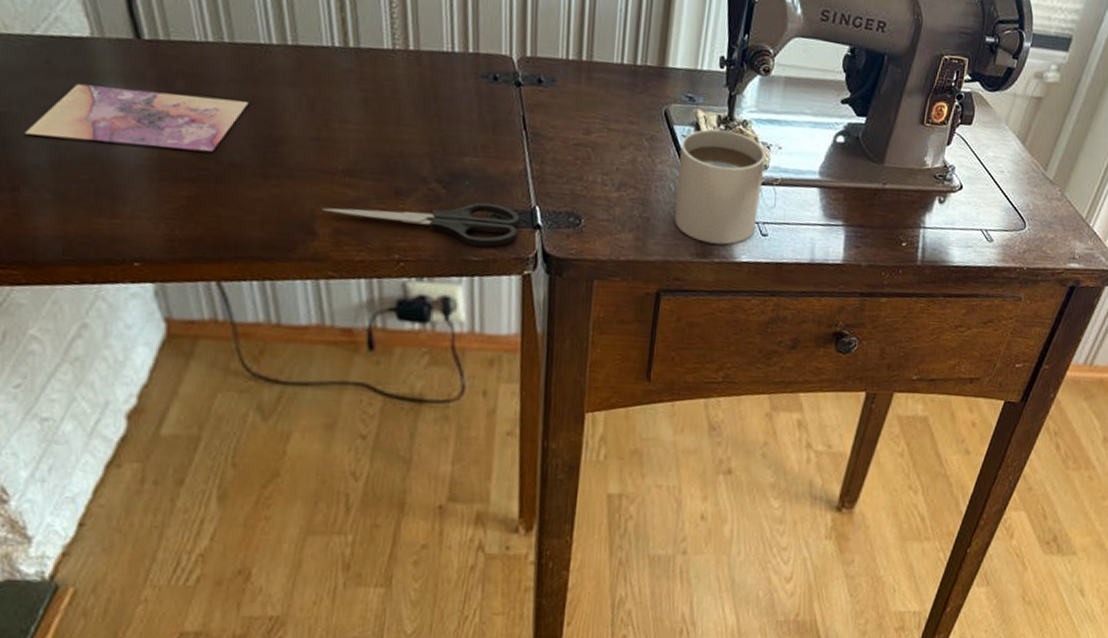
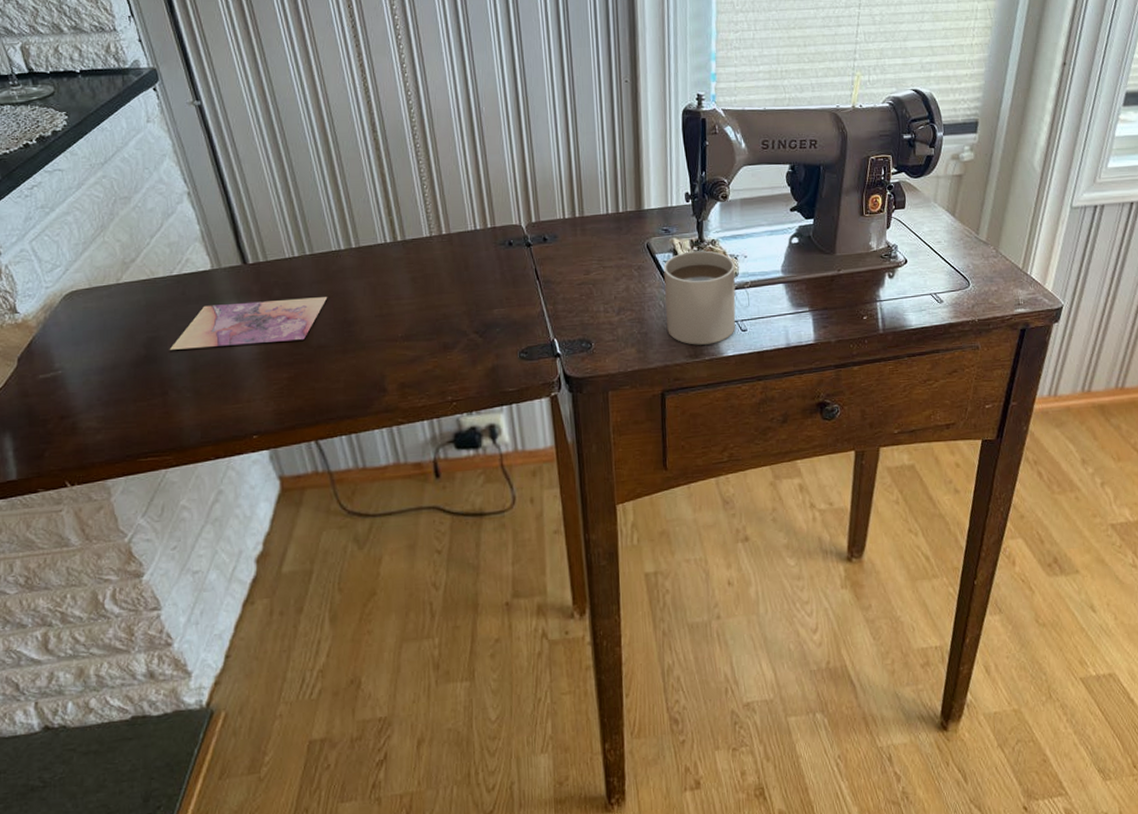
scissors: present [322,202,520,247] -> none [389,342,543,379]

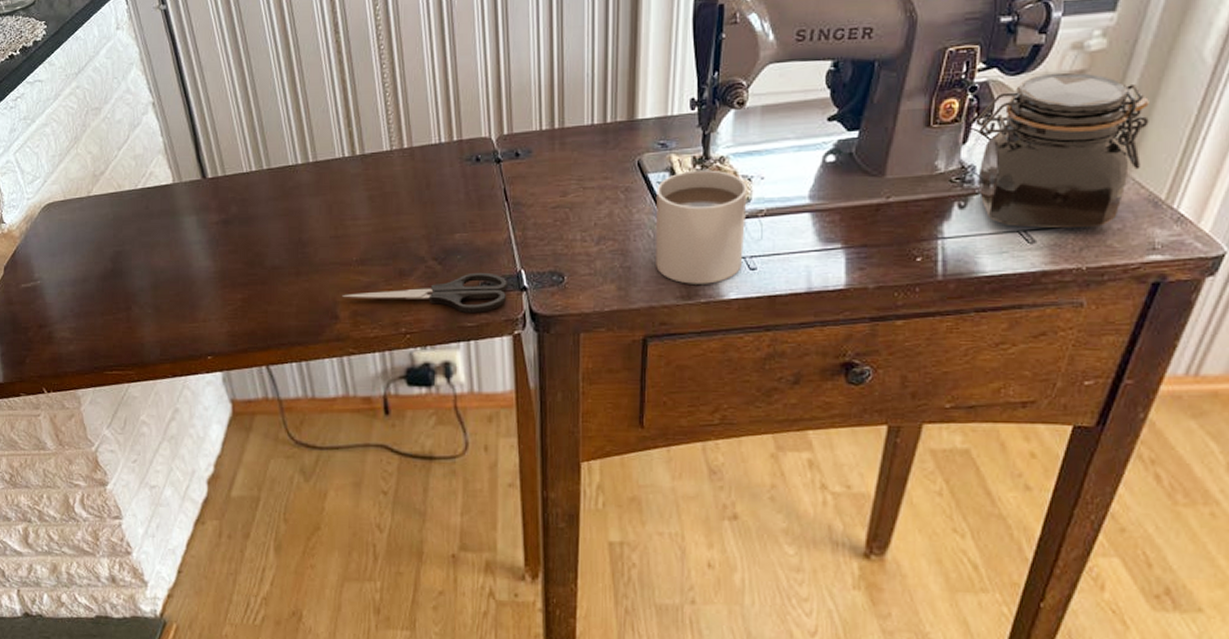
fabric swatch: present [169,297,328,350] -> none [133,215,283,265]
scissors: none [389,342,543,379] -> present [342,272,507,313]
jar: none [894,176,1006,292] -> present [975,72,1149,229]

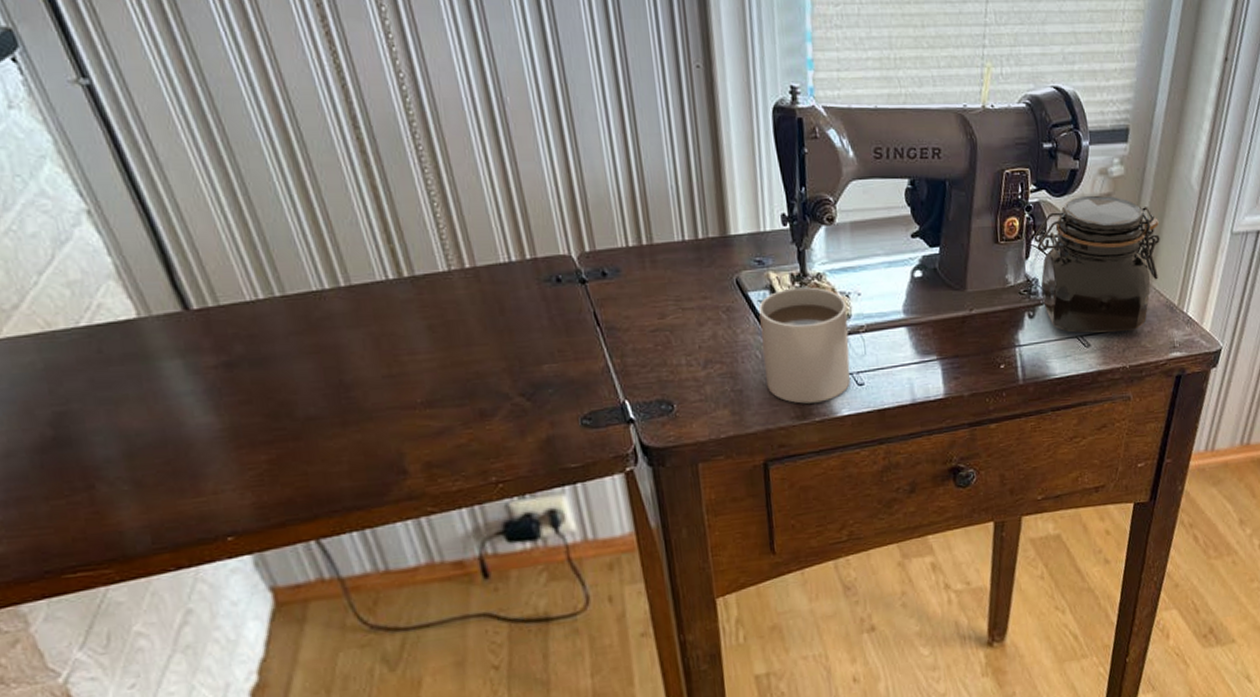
scissors: present [342,272,507,313] -> none [409,406,613,453]

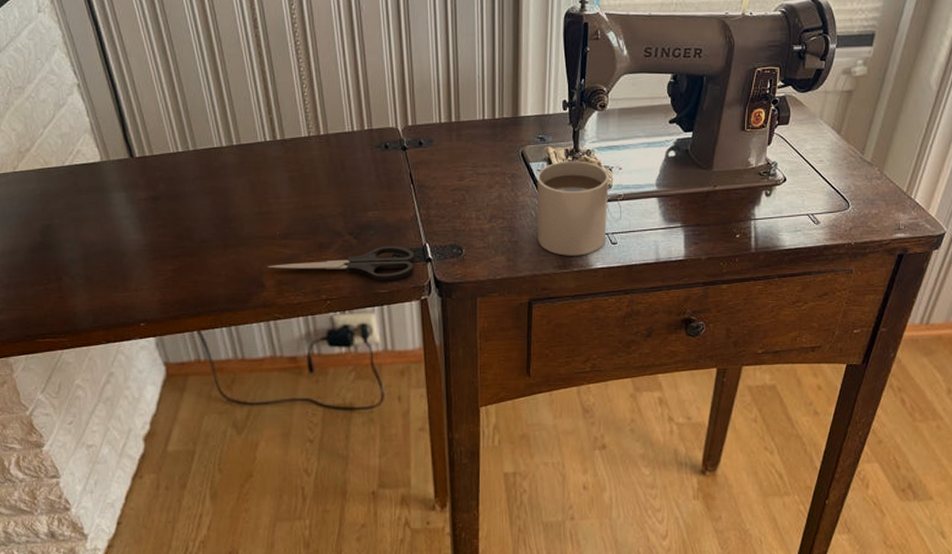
scissors: none [409,406,613,453] -> present [267,246,415,281]
jar: present [1033,195,1160,333] -> none [777,91,895,213]

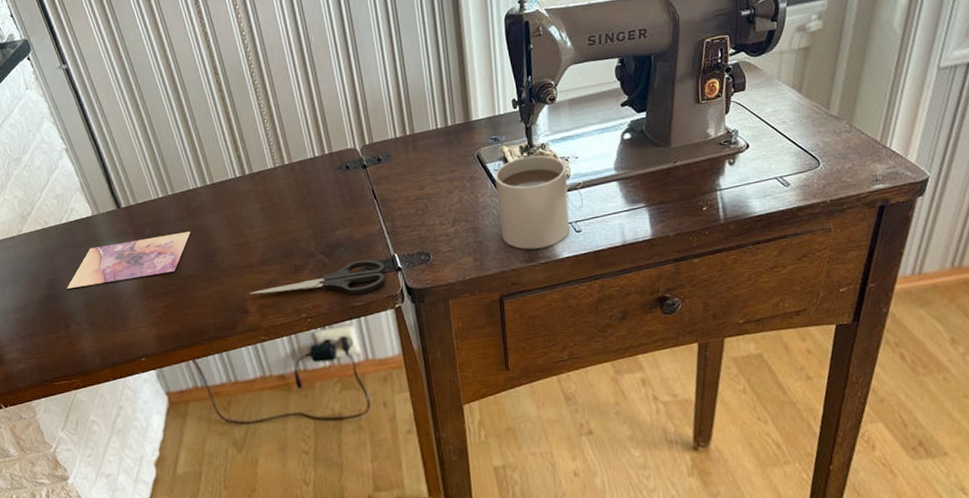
fabric swatch: none [63,193,210,238] -> present [66,231,191,289]

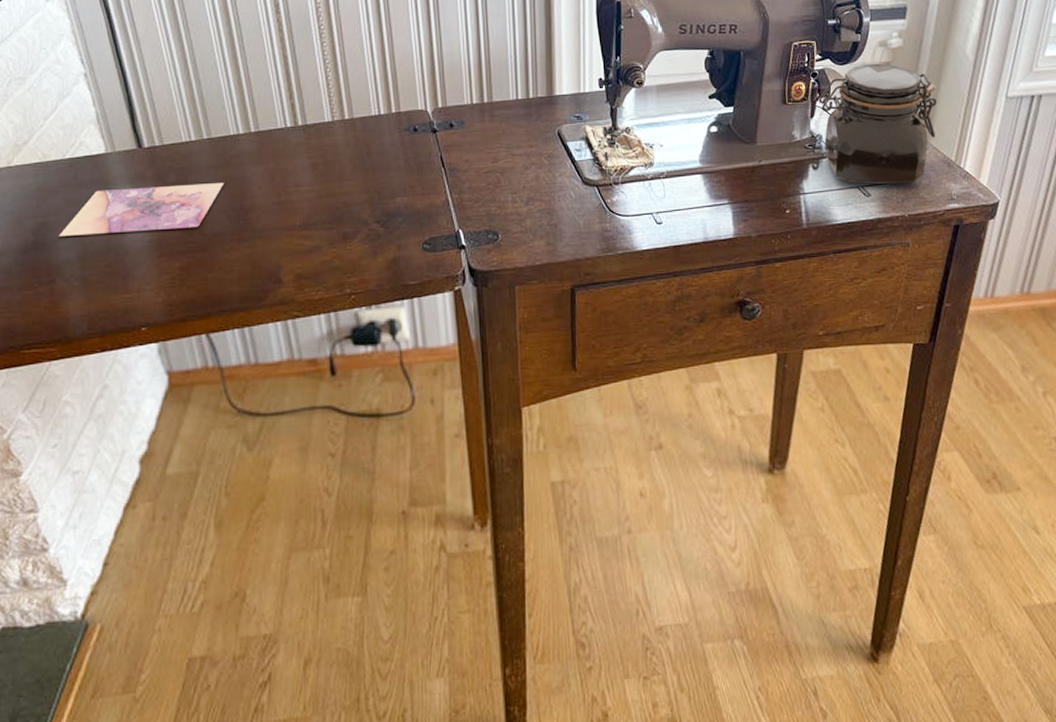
scissors: present [249,259,386,295] -> none [286,233,447,272]
mug: present [495,155,570,250] -> none [575,139,651,238]
jar: none [733,49,861,175] -> present [818,63,937,185]

